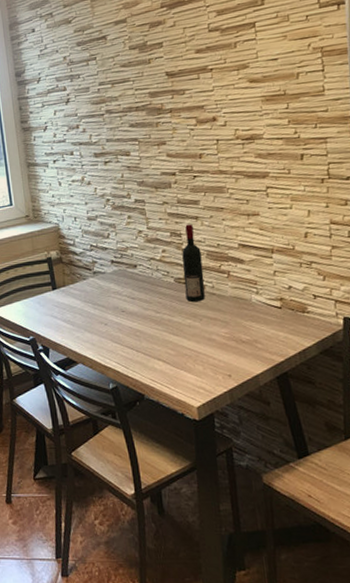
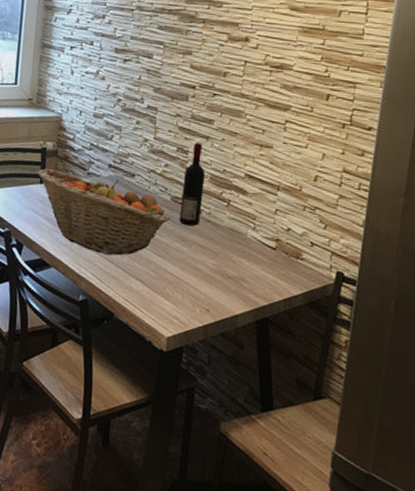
fruit basket: none [48,273,177,343] -> present [37,169,170,256]

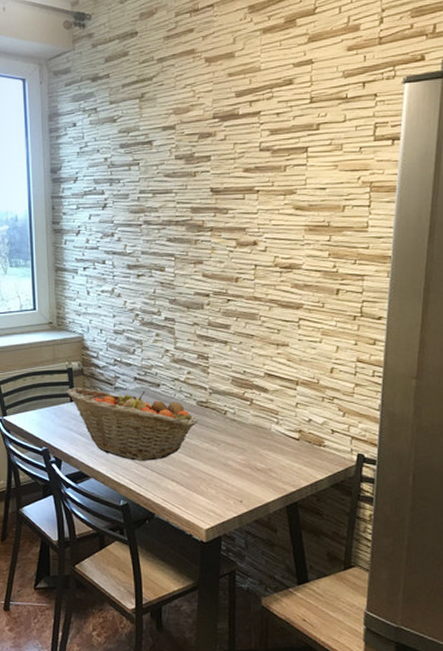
wine bottle: present [179,142,205,226] -> none [206,348,227,426]

